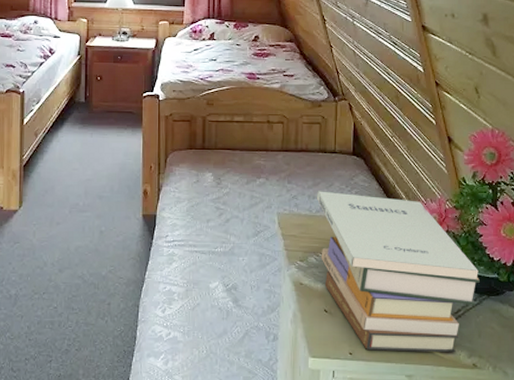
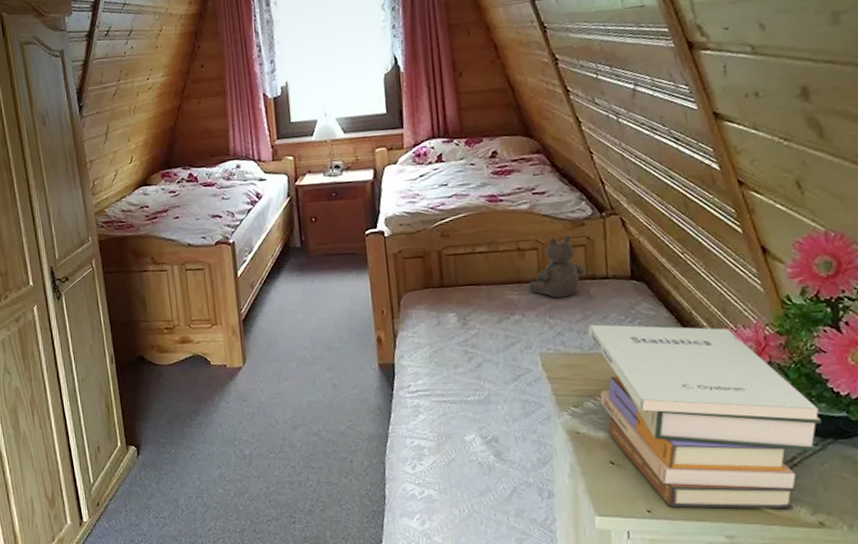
teddy bear: none [273,113,318,166] -> present [528,235,585,298]

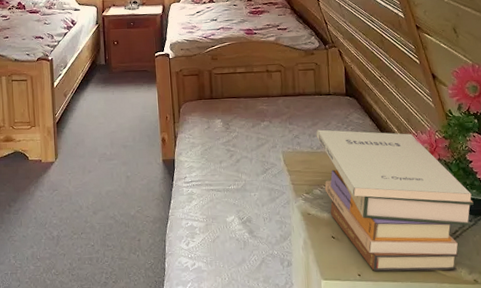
teddy bear: present [528,235,585,298] -> none [274,61,314,109]

